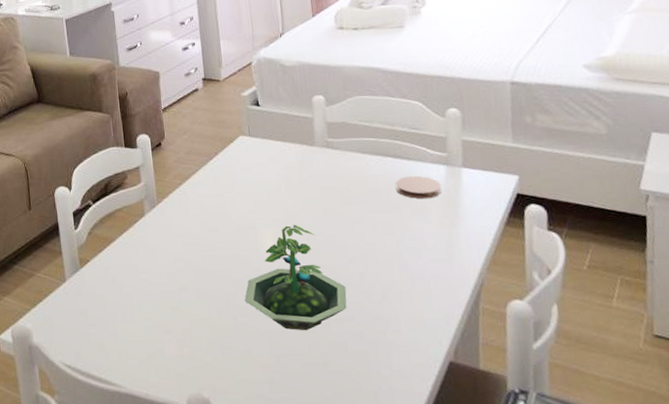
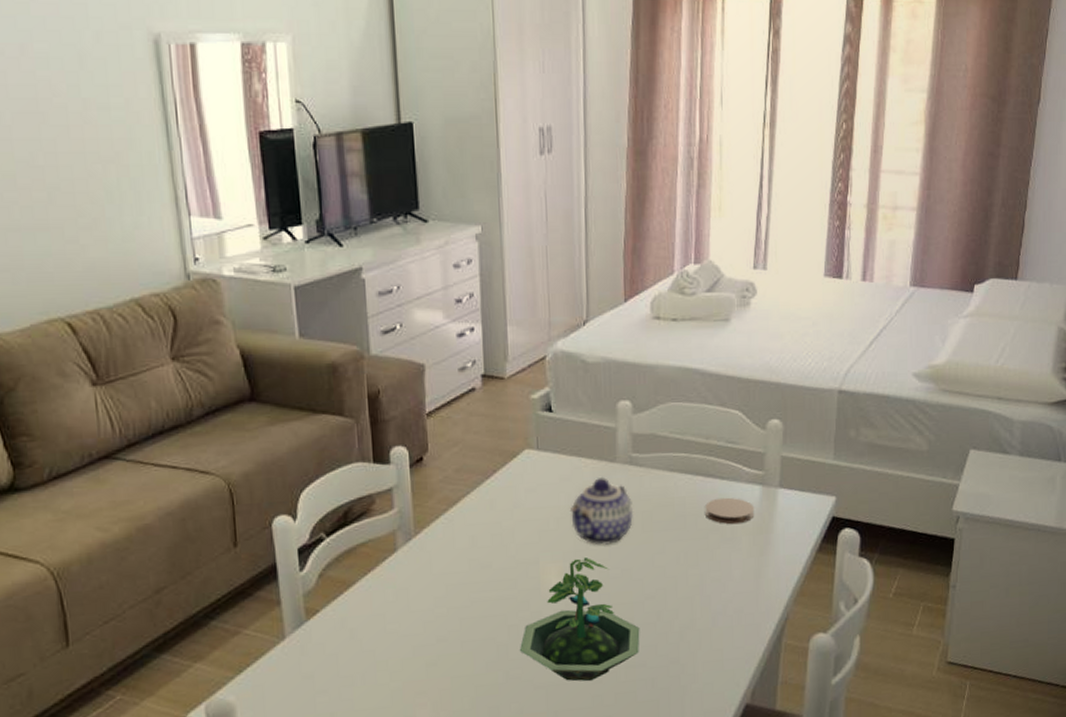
teapot: none [278,157,333,216] -> present [569,476,634,546]

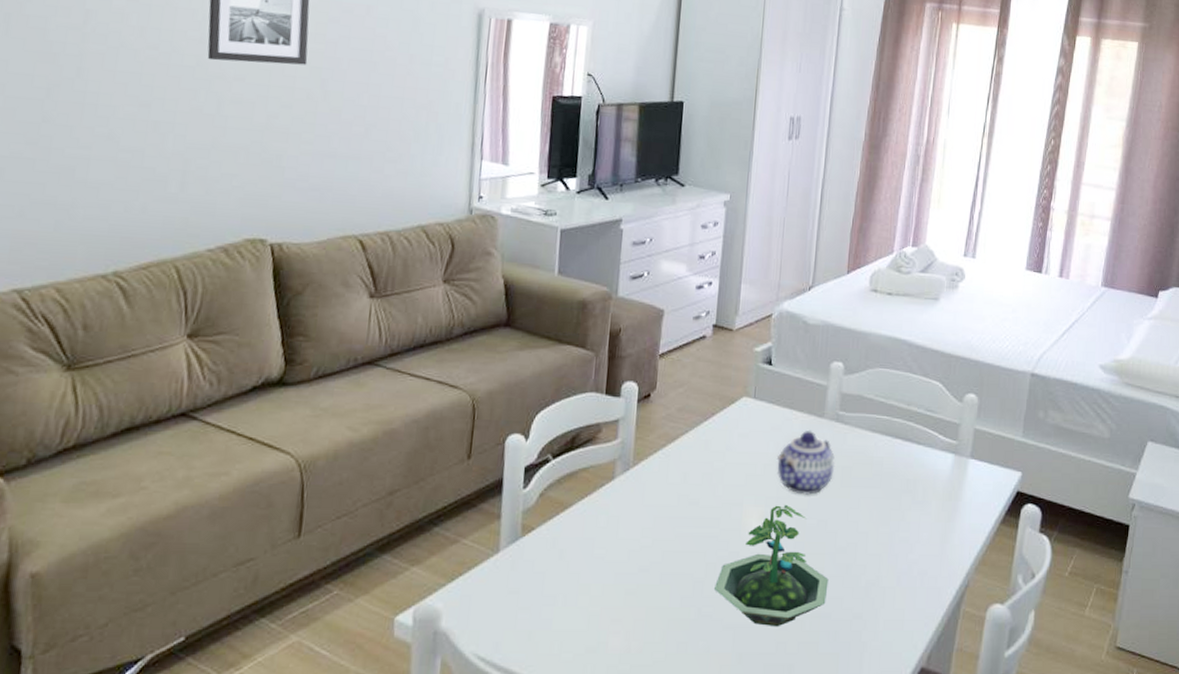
coaster: present [705,497,755,525] -> none [900,461,946,489]

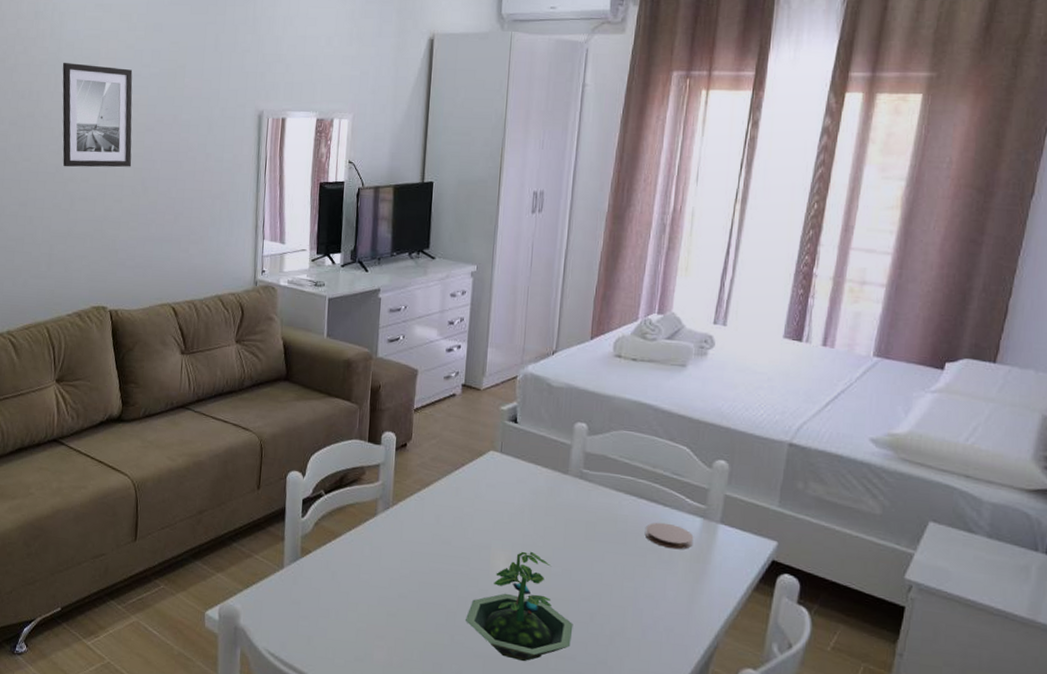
teapot: present [776,429,835,496] -> none [522,484,579,546]
coaster: none [900,461,946,489] -> present [645,522,694,550]

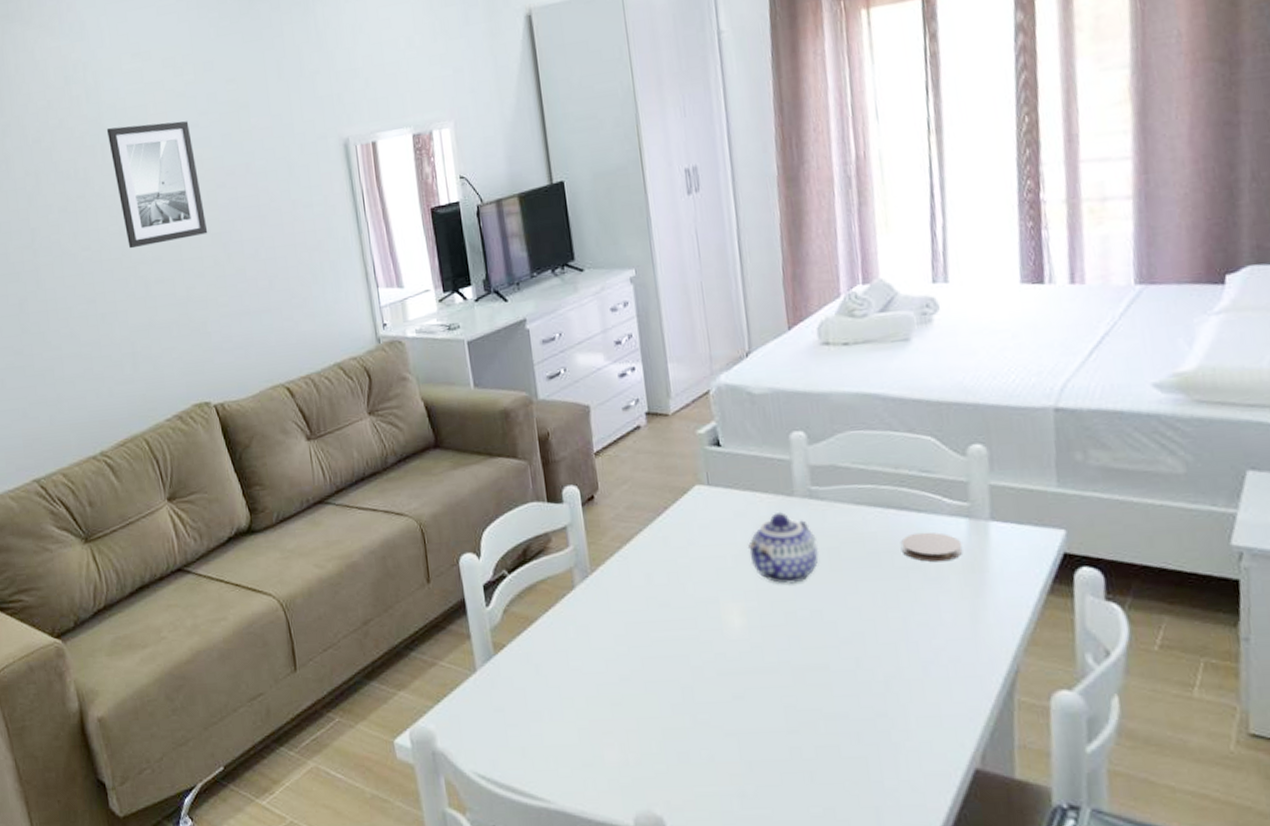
terrarium: present [465,551,573,662] -> none [705,596,839,732]
teapot: none [522,484,579,546] -> present [747,511,819,585]

